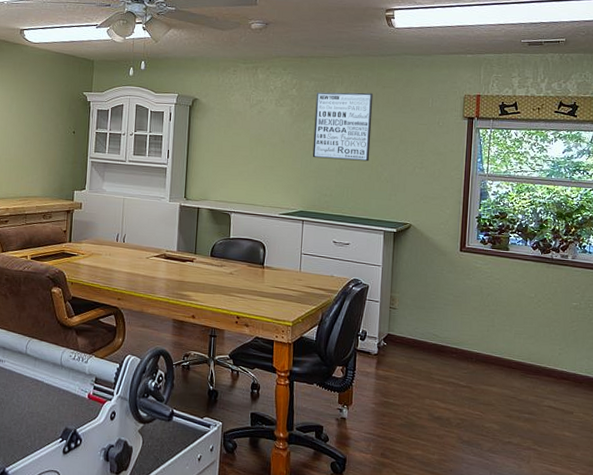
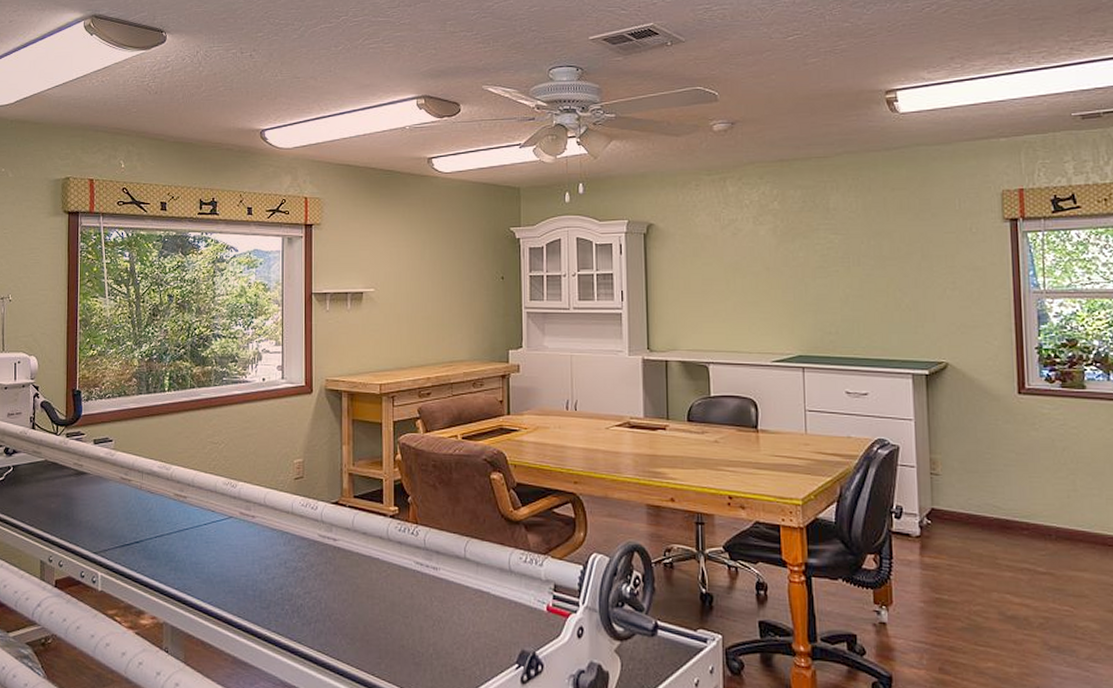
wall art: present [312,92,374,162] -> none [805,198,884,287]

